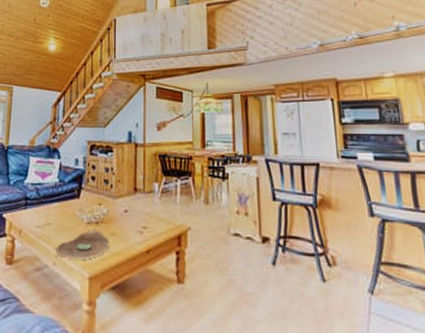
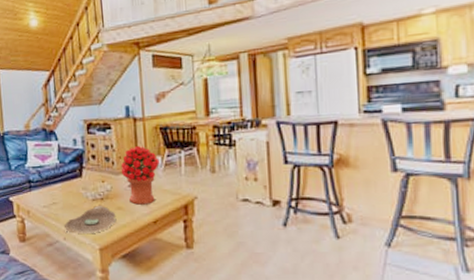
bouquet: none [118,171,156,232] -> present [121,146,160,205]

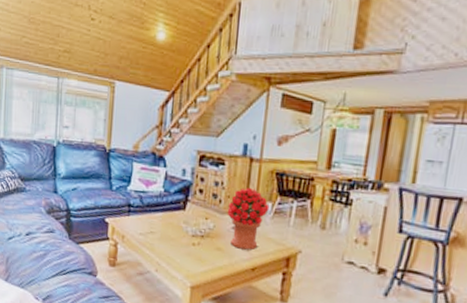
decorative bowl: present [63,205,117,234] -> none [157,242,214,271]

